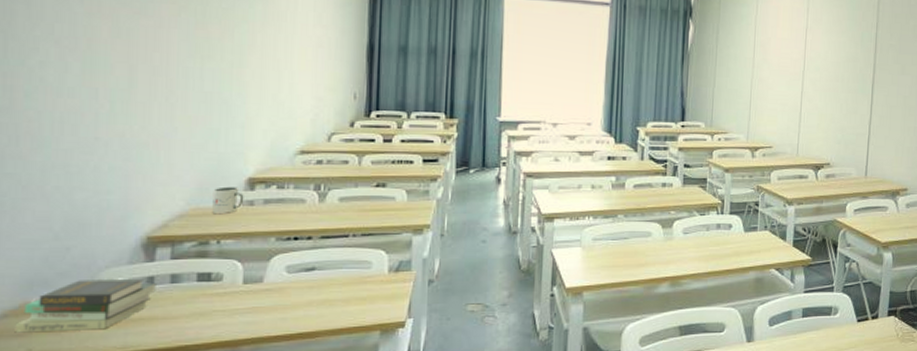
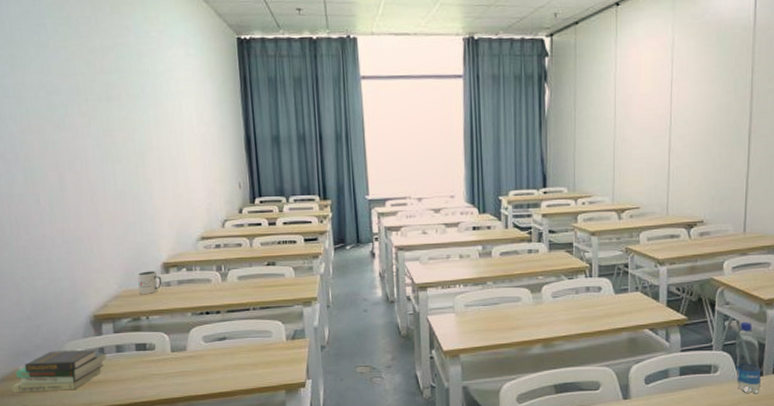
bottle: none [854,264,877,337] -> present [735,321,762,394]

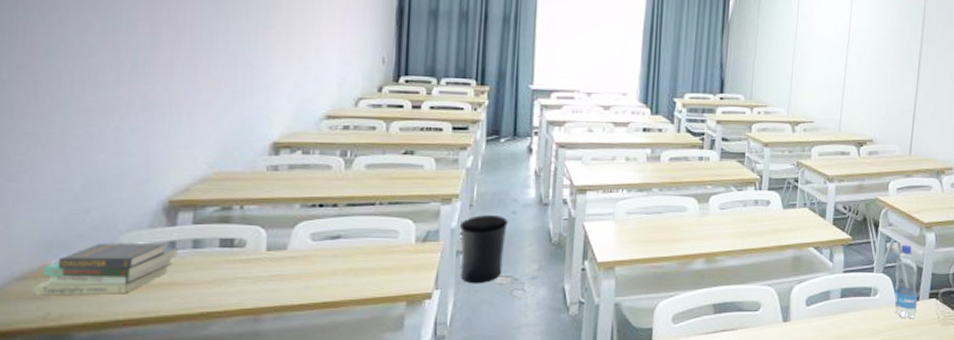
mug: present [137,271,163,295] -> none [236,150,269,180]
waste bin: none [321,314,361,373] -> present [460,215,508,283]

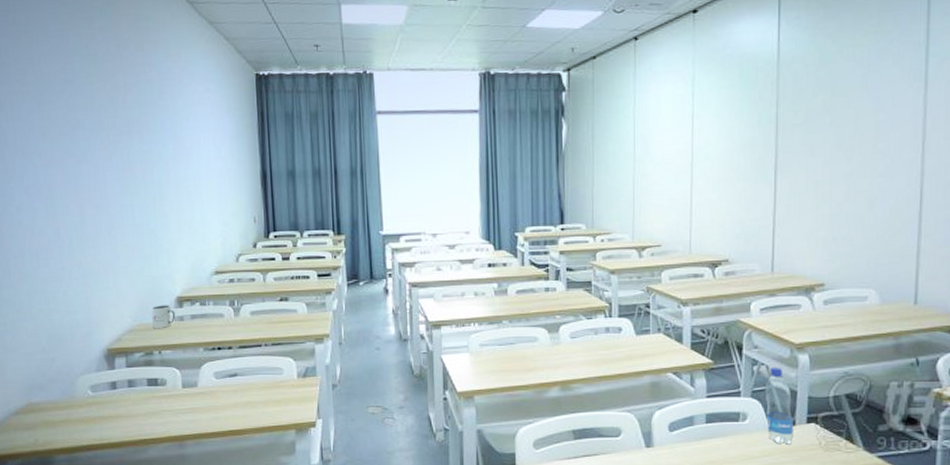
books: present [33,243,178,296] -> none [24,384,118,427]
mug: none [236,150,269,180] -> present [151,305,176,329]
waste bin: present [460,215,508,283] -> none [333,352,374,413]

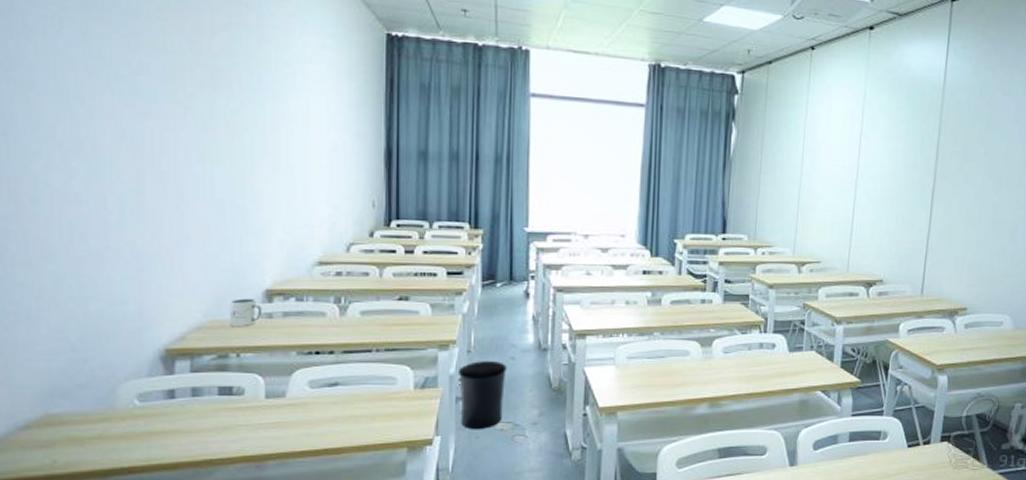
waste bin: none [333,352,374,413] -> present [459,361,507,429]
bottle: present [765,367,795,445] -> none [904,387,929,463]

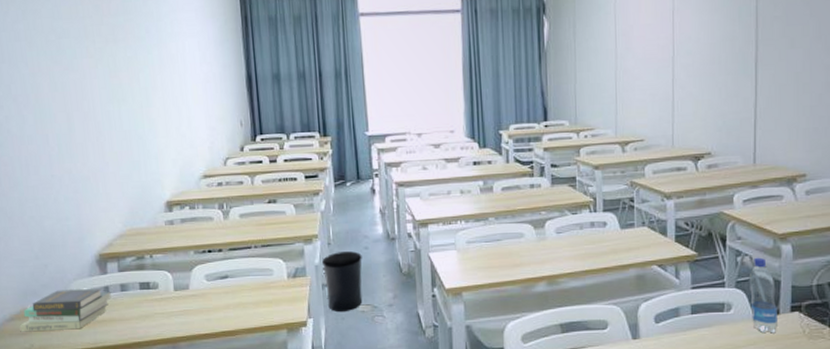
books: none [38,392,177,444] -> present [19,289,111,332]
mug: present [230,298,262,327] -> none [141,209,166,234]
bottle: none [904,387,929,463] -> present [748,257,779,334]

